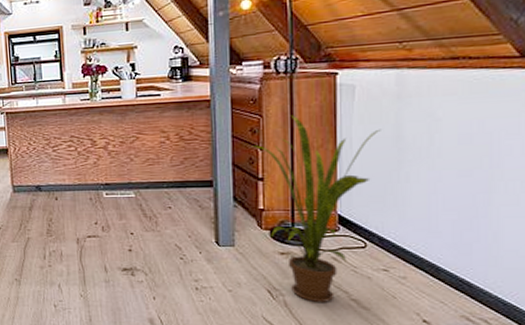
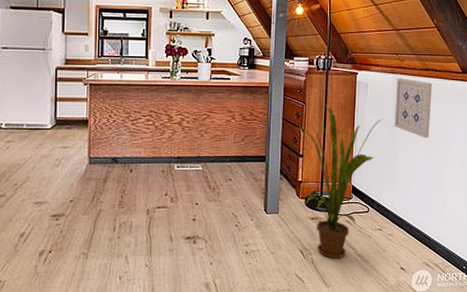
wall art: none [401,73,465,152] -> present [394,78,433,138]

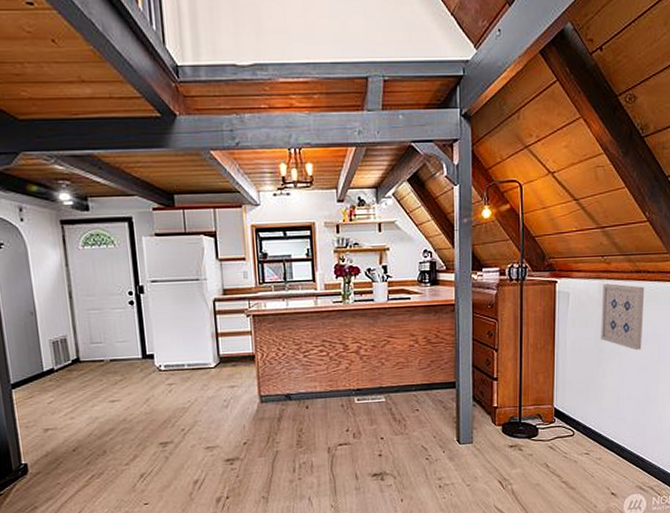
house plant: present [296,104,382,259] -> none [489,319,587,488]

